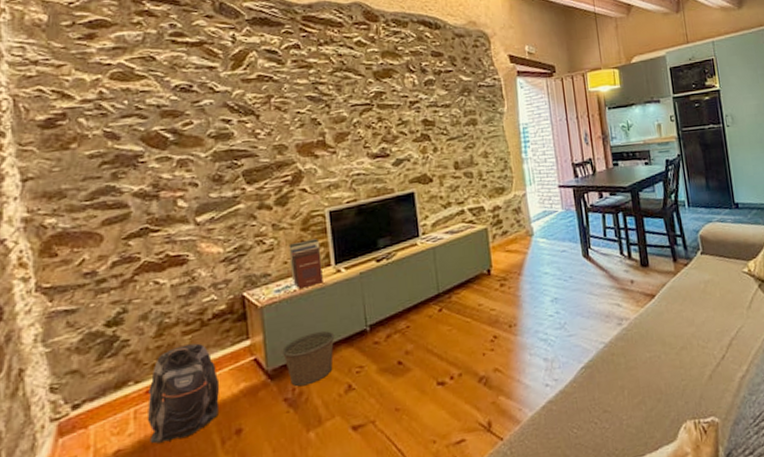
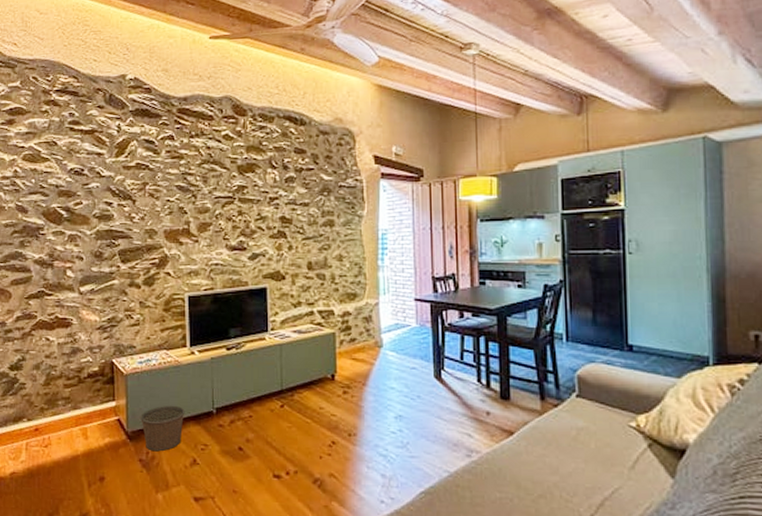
backpack: present [147,343,220,444] -> none [34,396,90,475]
books: present [288,239,323,289] -> none [152,320,179,364]

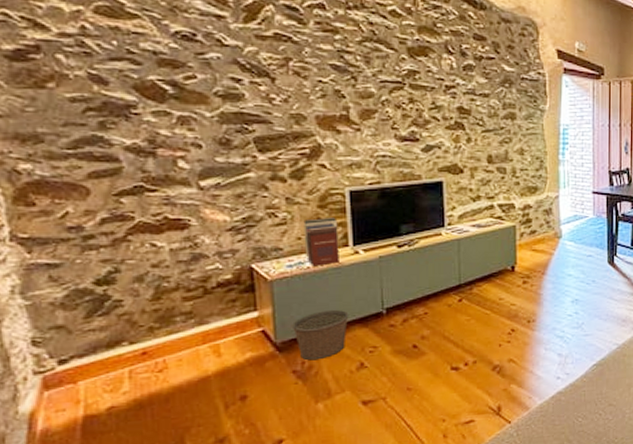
books: none [152,320,179,364] -> present [303,218,339,267]

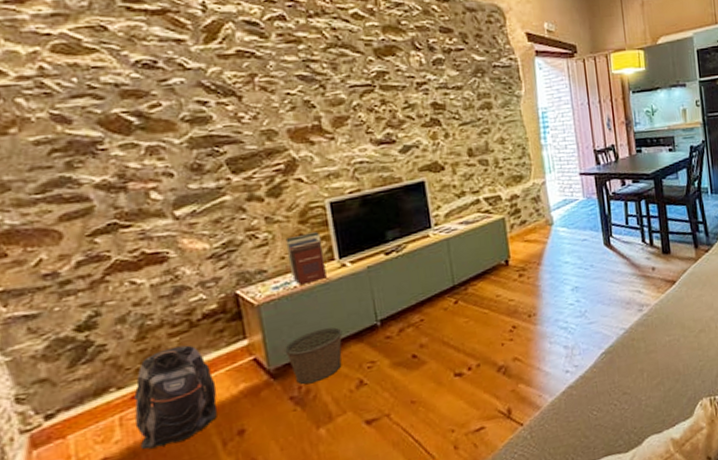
backpack: none [143,310,224,404] -> present [134,345,218,450]

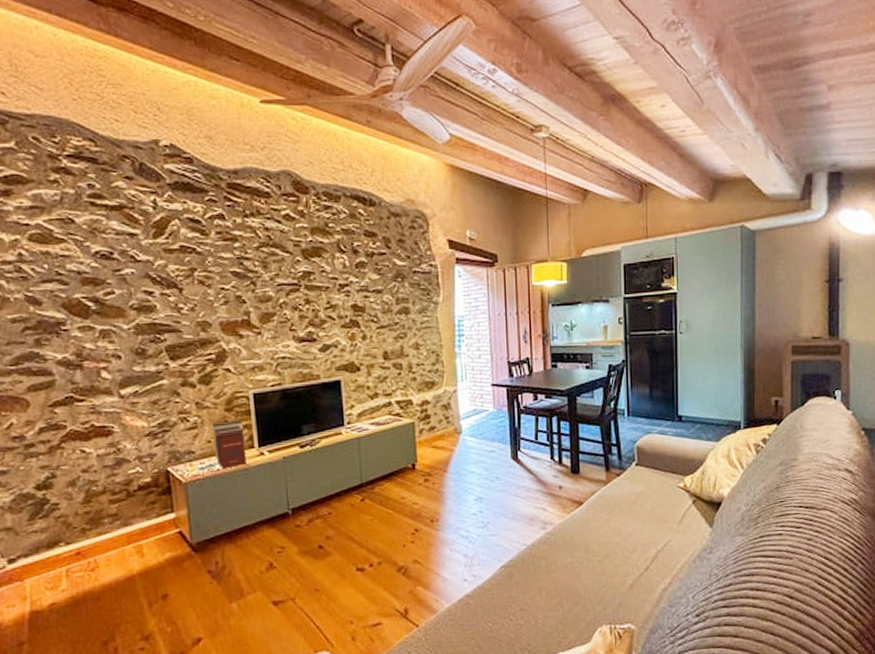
backpack: present [134,345,218,450] -> none [78,512,147,601]
basket: present [285,327,343,385] -> none [206,510,257,561]

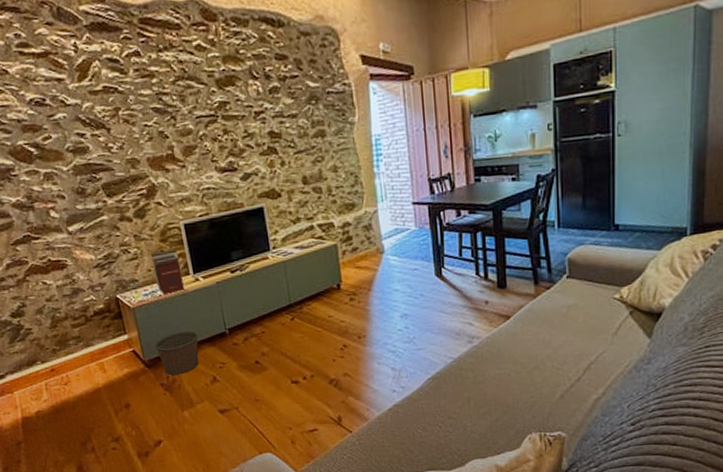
basket: none [206,510,257,561] -> present [155,331,199,375]

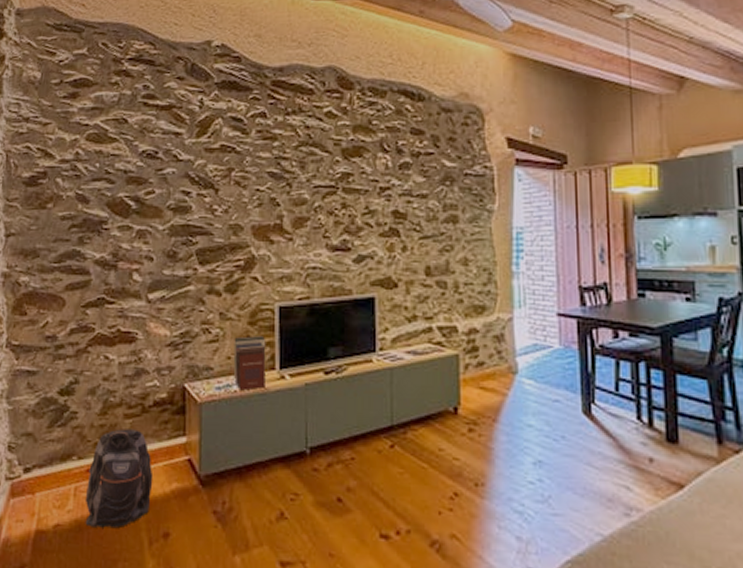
backpack: none [53,335,110,409] -> present [85,429,154,529]
basket: present [155,331,199,375] -> none [216,442,272,502]

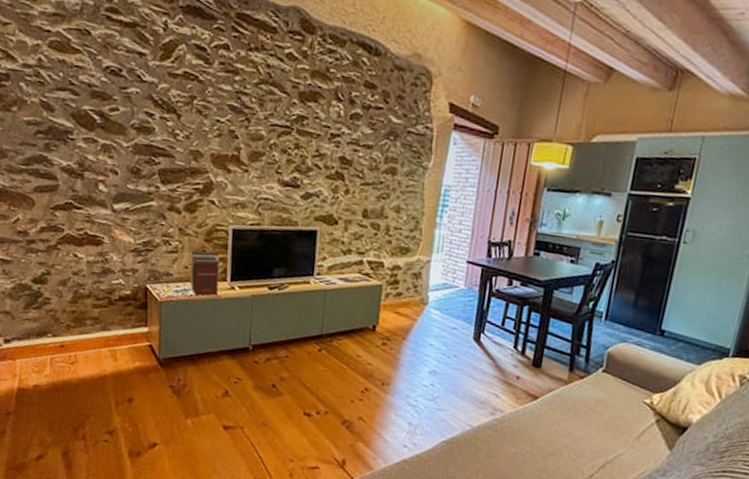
backpack: present [85,429,154,529] -> none [60,316,119,392]

